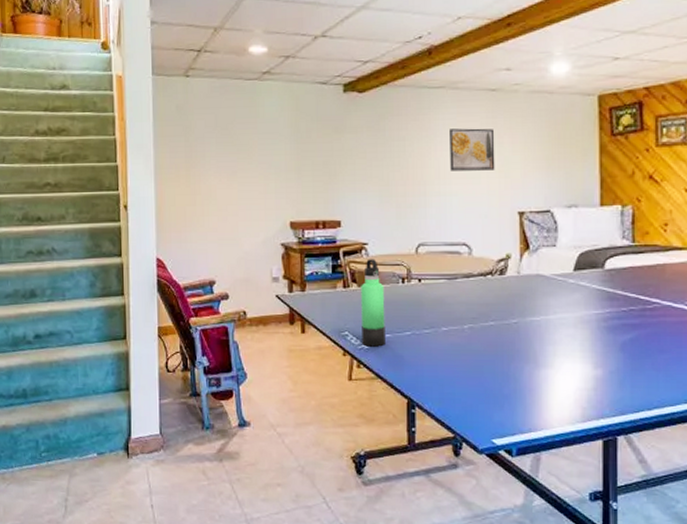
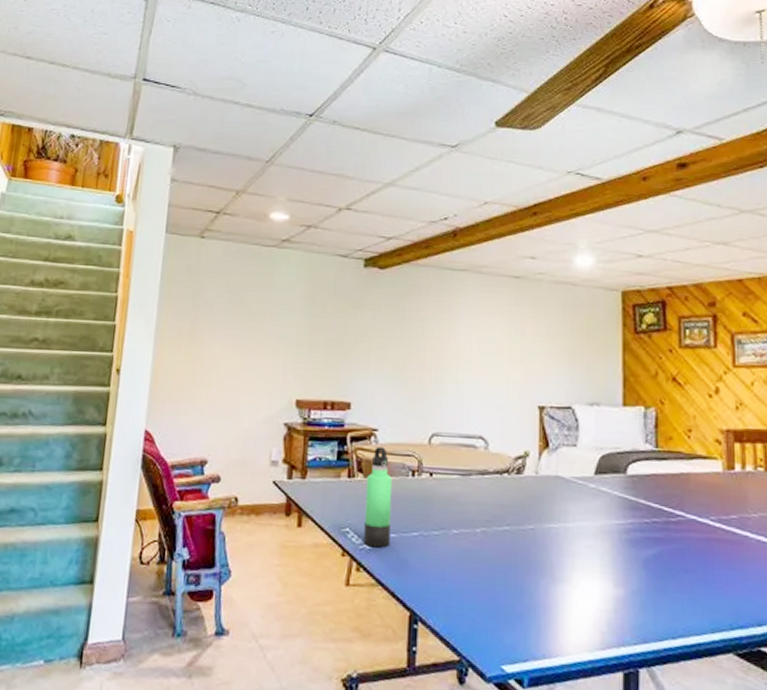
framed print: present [450,128,495,171] -> none [470,313,517,360]

